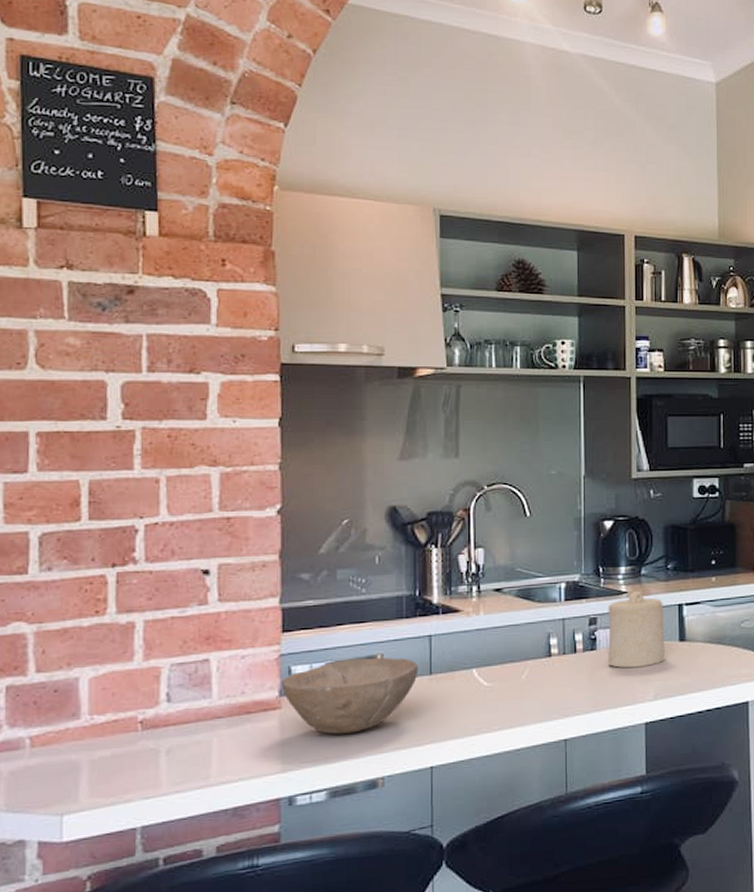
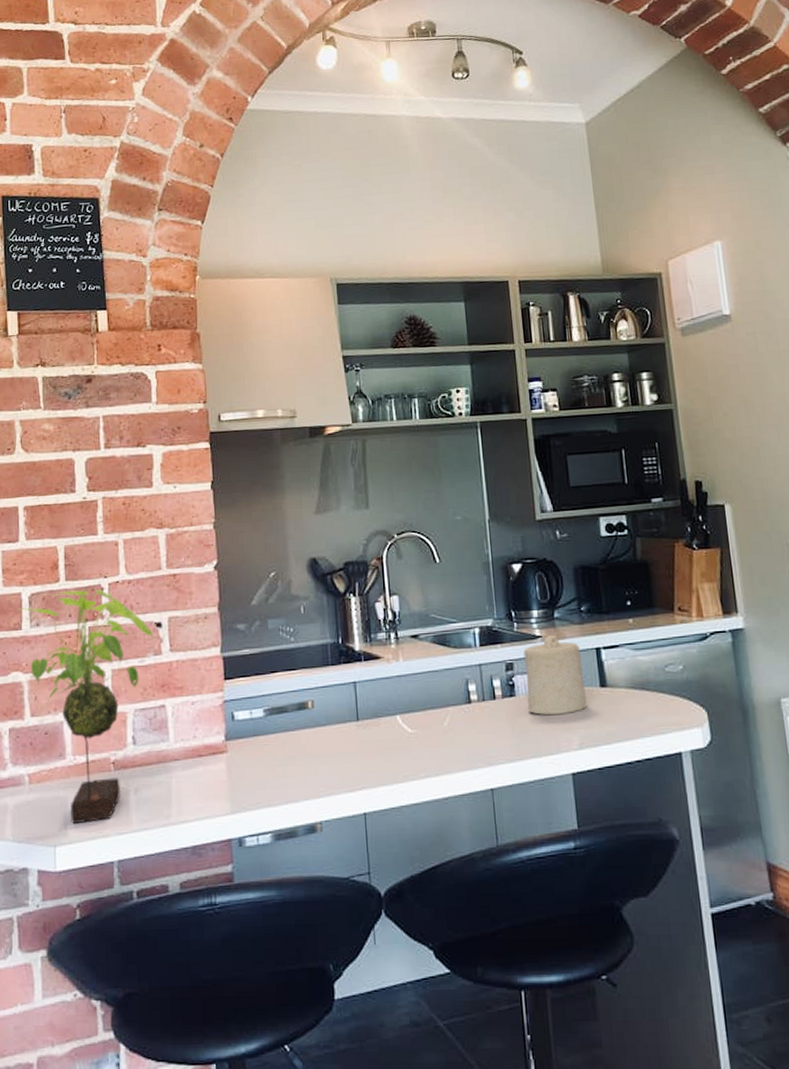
plant: none [22,528,200,789] -> present [17,587,154,823]
bowl: present [281,657,418,734] -> none [226,703,346,778]

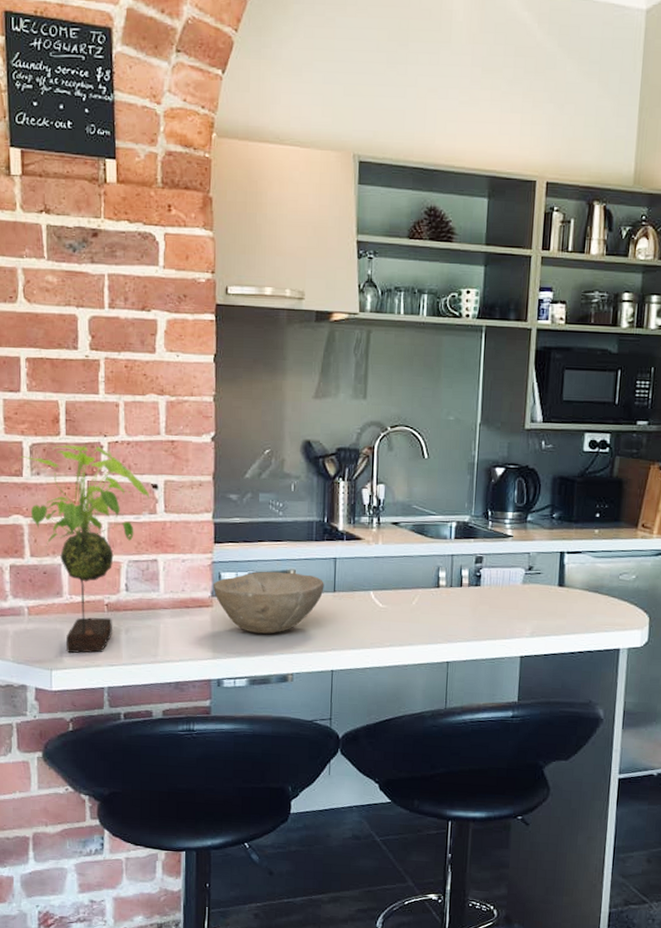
bowl: none [226,703,346,778] -> present [212,571,324,634]
candle: present [523,634,587,715] -> none [490,535,546,606]

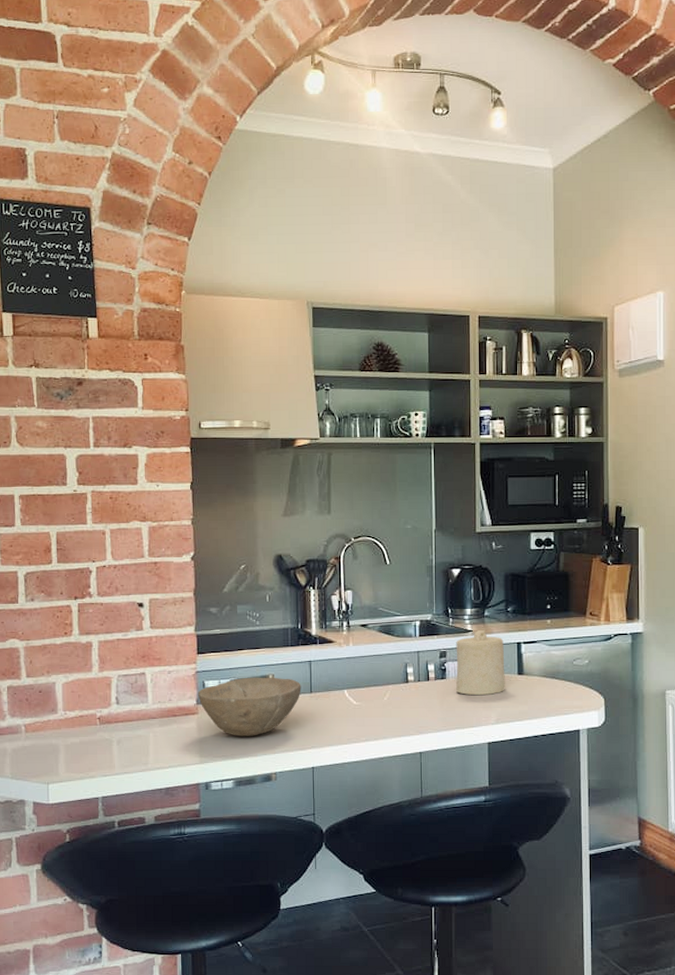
plant: present [18,444,150,653] -> none [13,570,137,766]
candle: none [490,535,546,606] -> present [456,629,505,695]

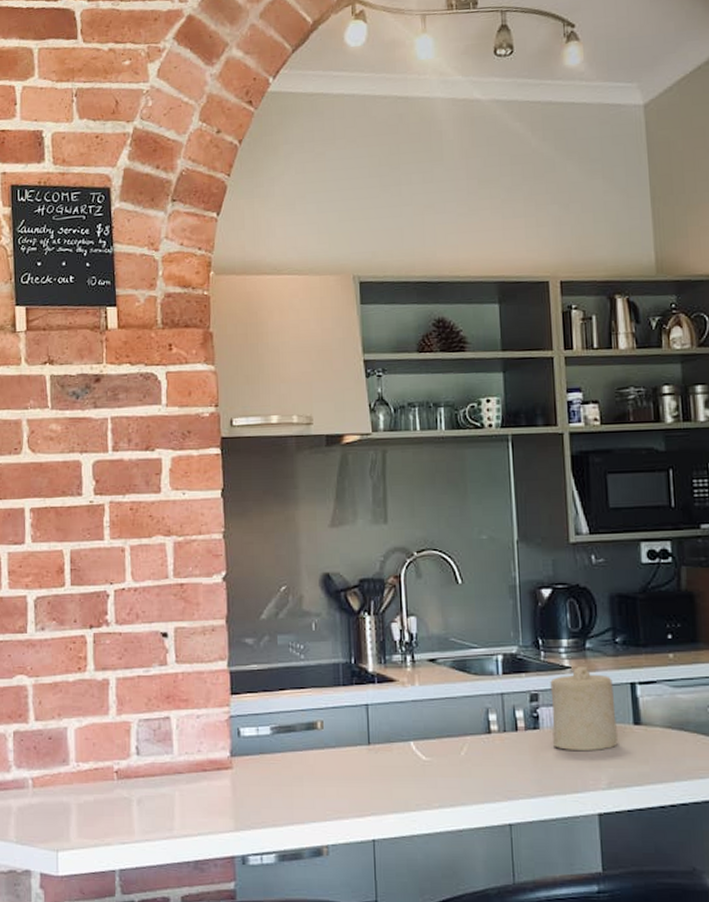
bowl: present [197,677,301,736] -> none [231,724,357,798]

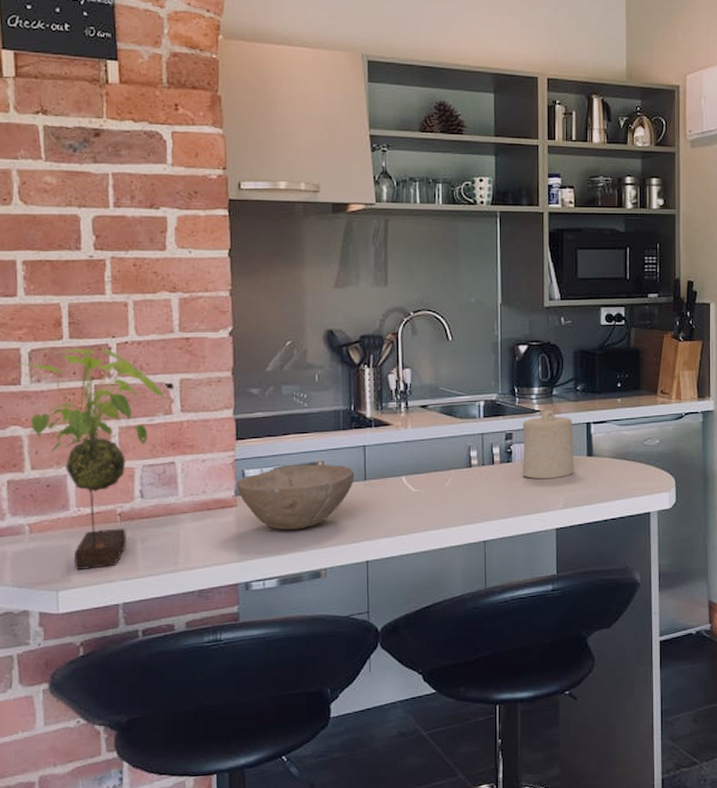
plant: none [22,593,160,830] -> present [15,346,165,570]
bowl: none [231,724,357,798] -> present [236,464,355,530]

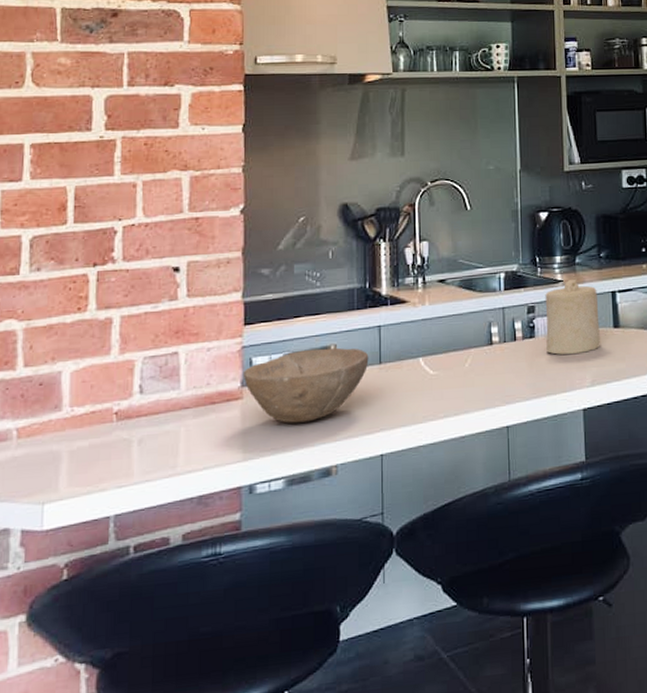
plant: present [15,346,165,570] -> none [15,230,171,478]

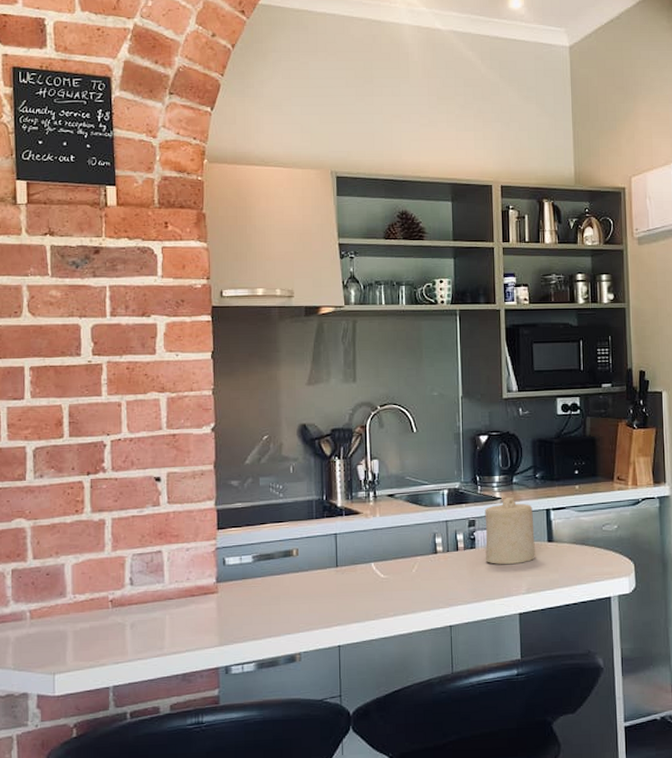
bowl: present [242,347,369,424] -> none [217,551,327,616]

